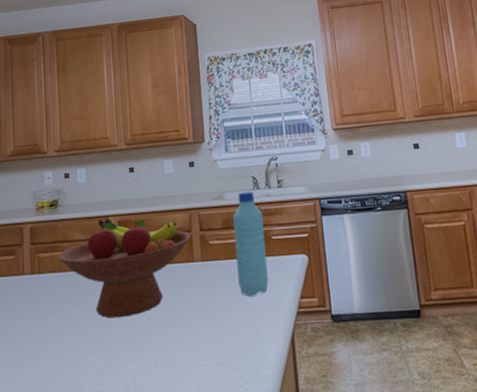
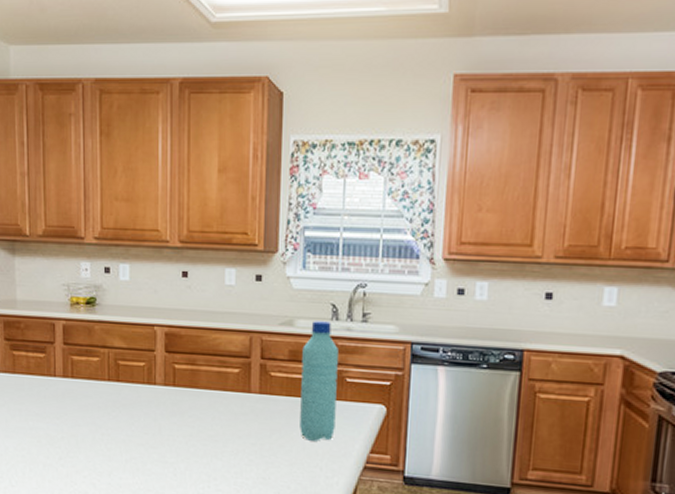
fruit bowl: present [58,218,192,319] -> none [95,327,250,440]

